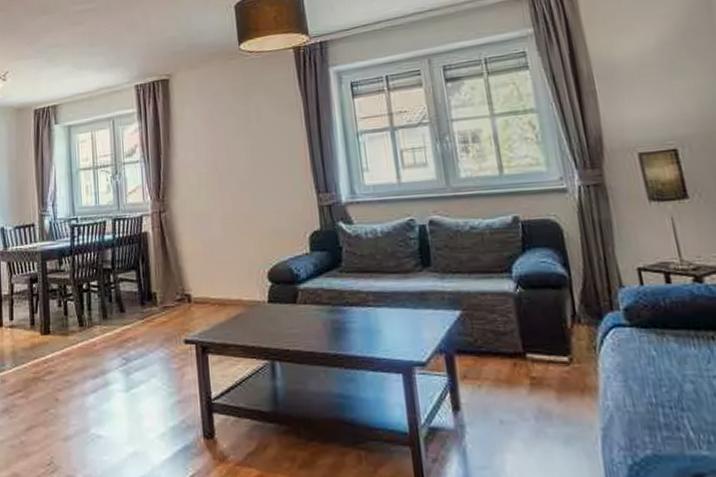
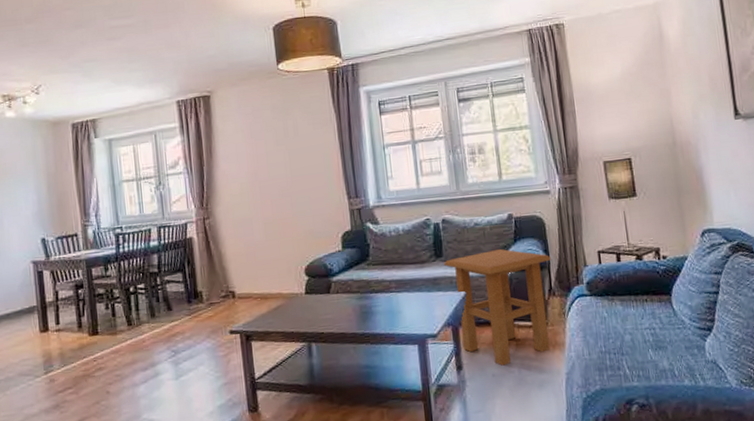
side table: none [433,259,578,410] -> present [444,248,551,366]

